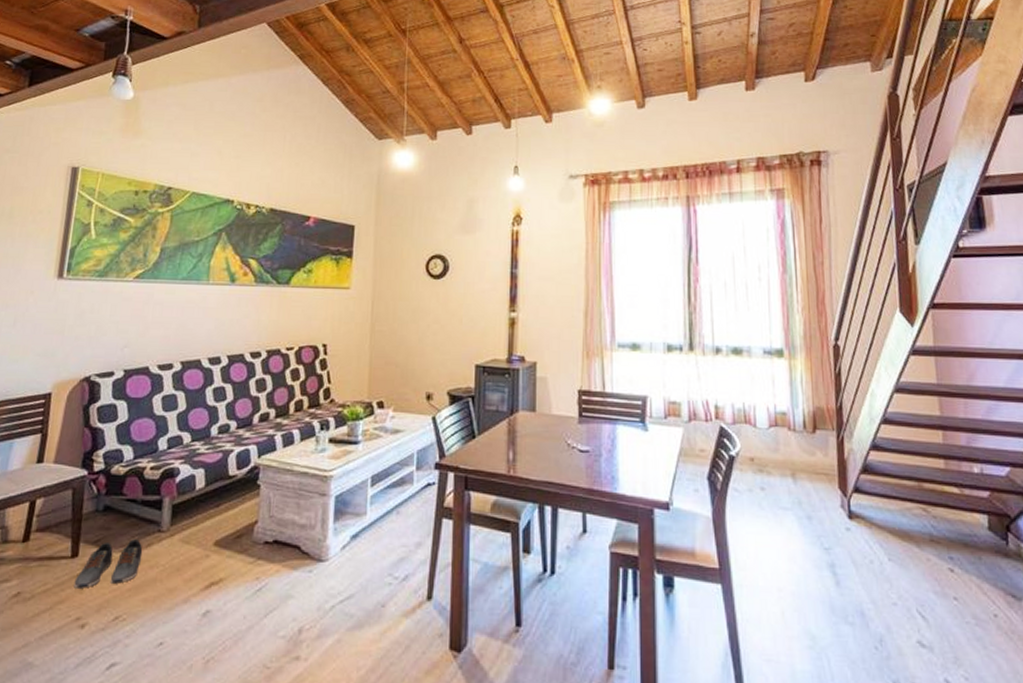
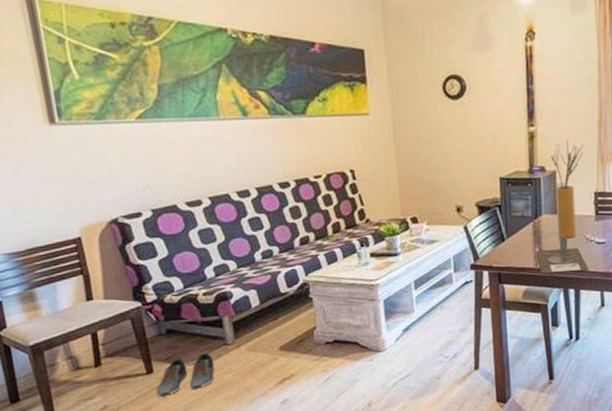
place setting: none [510,439,570,485] -> present [537,236,589,274]
vase: none [532,329,568,443] -> present [551,140,583,239]

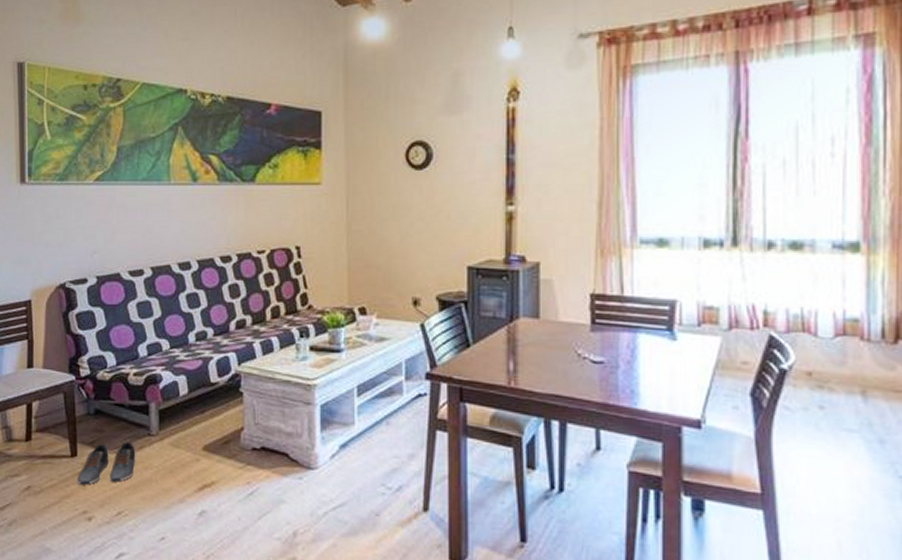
place setting: present [537,236,589,274] -> none [511,348,580,398]
vase: present [551,140,583,239] -> none [534,224,577,352]

